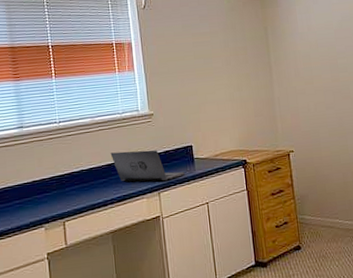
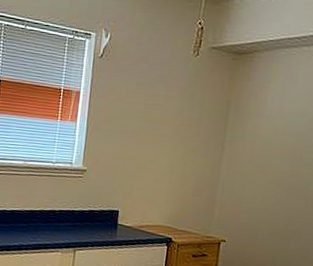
laptop: present [110,150,185,183] -> none [35,200,105,240]

